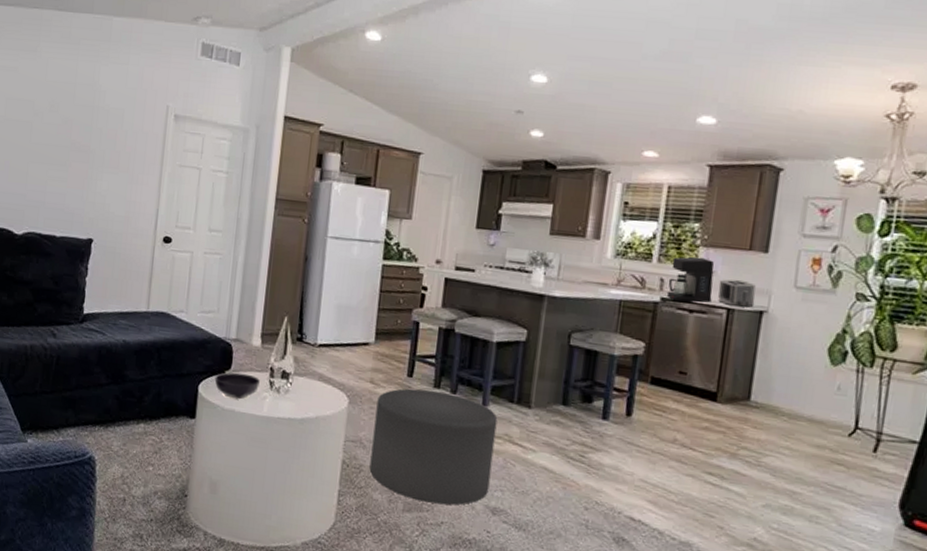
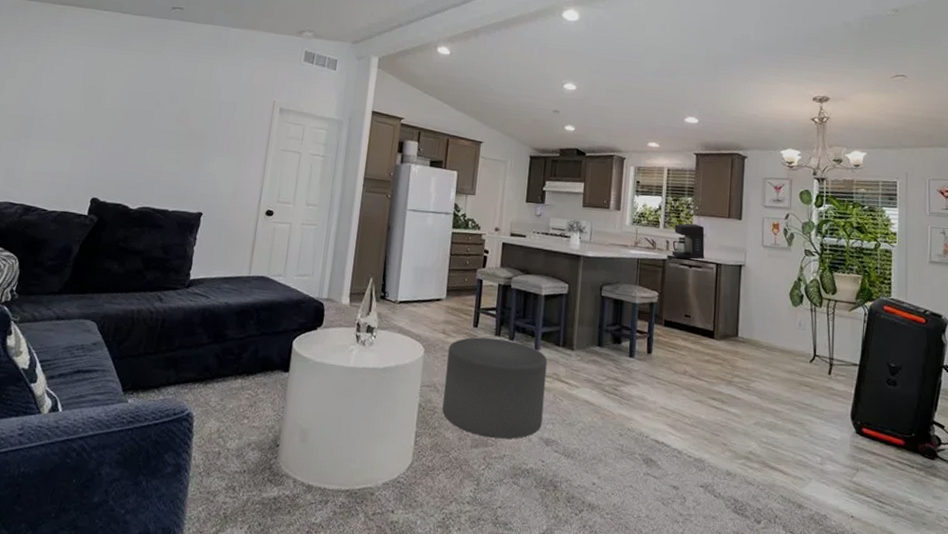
bowl: present [214,372,260,400] -> none [307,328,348,353]
toaster: present [718,279,756,308] -> none [708,240,736,263]

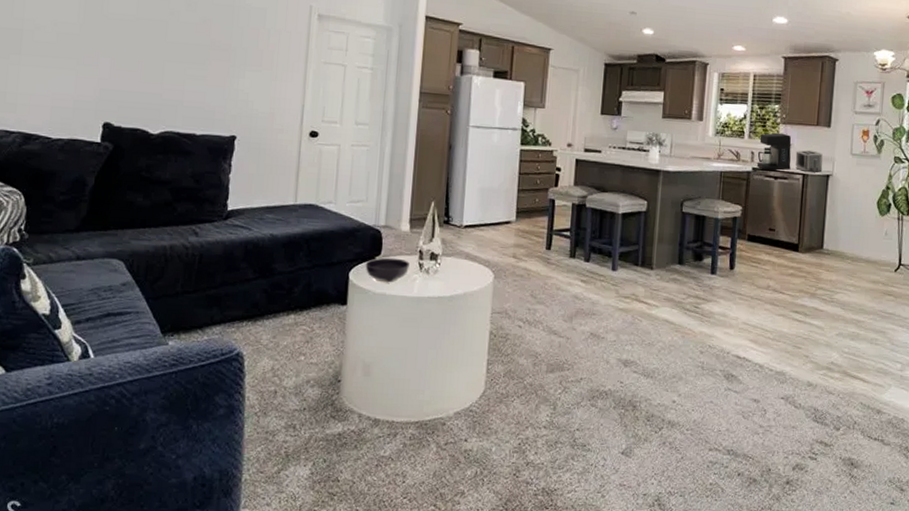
bowl: none [307,328,348,353] -> present [365,257,409,283]
pouf: present [442,337,548,439] -> none [515,260,626,363]
toaster: none [708,240,736,263] -> present [795,150,823,173]

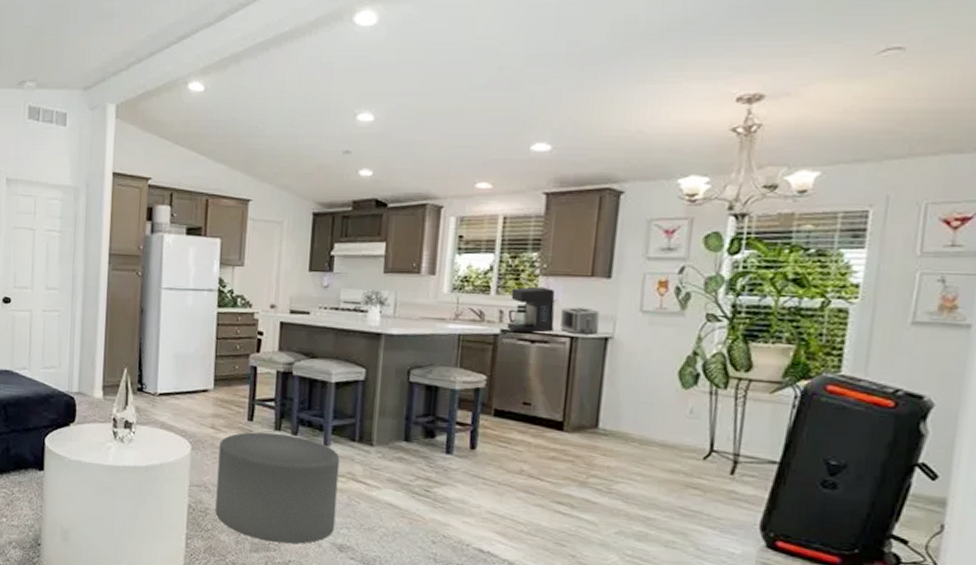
bowl: present [365,257,409,283] -> none [60,424,104,451]
pouf: none [515,260,626,363] -> present [215,432,340,544]

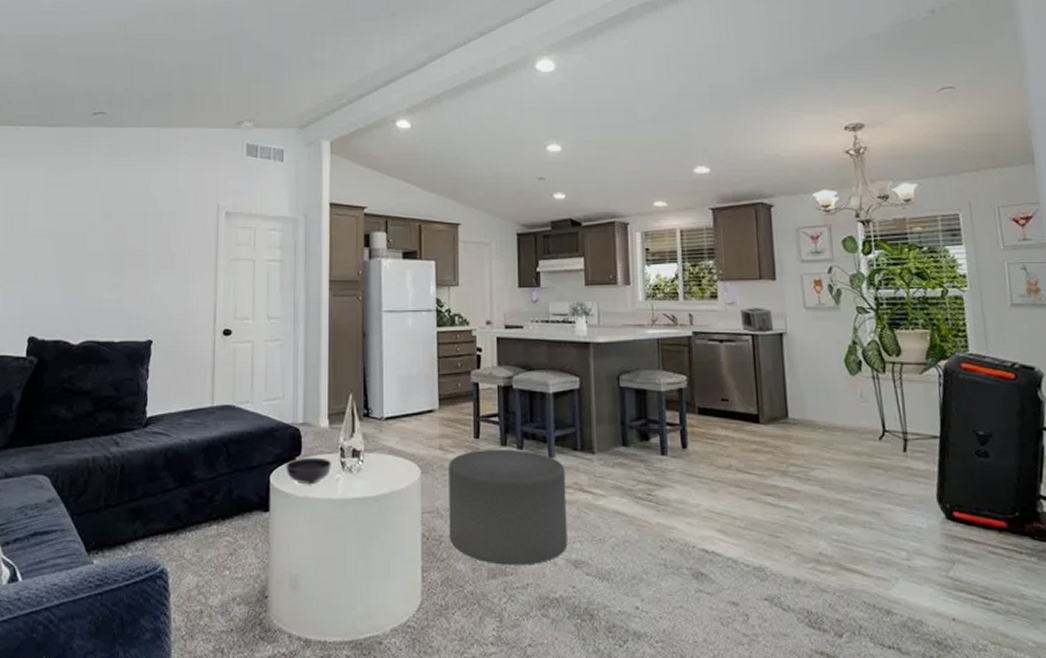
bowl: none [60,424,104,451] -> present [286,457,331,485]
coffee maker: present [506,286,555,333] -> none [696,291,737,334]

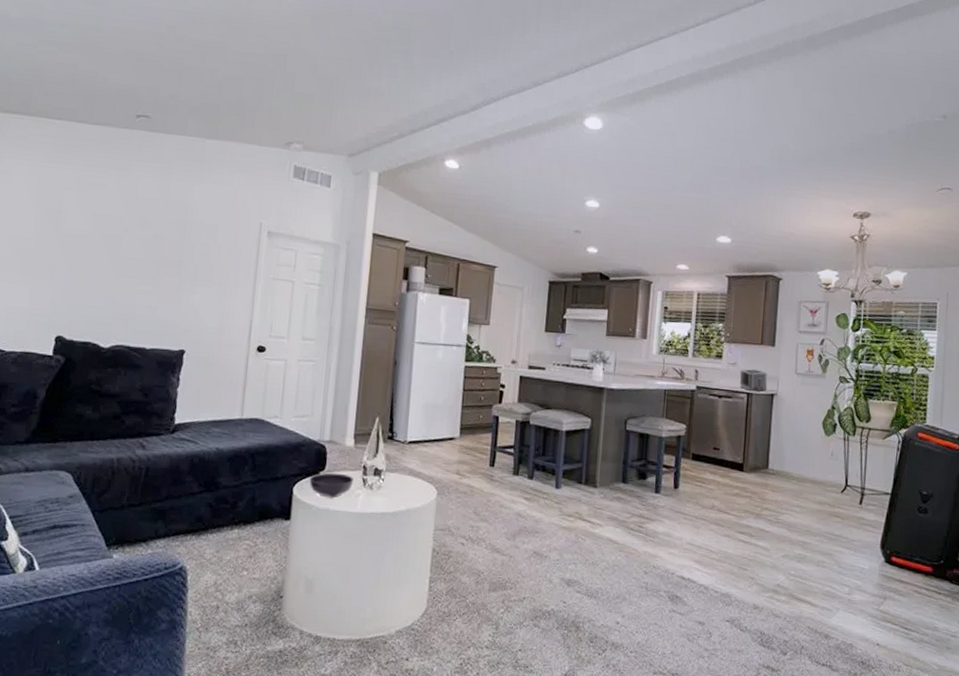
pouf: present [448,449,568,565] -> none [457,477,569,582]

